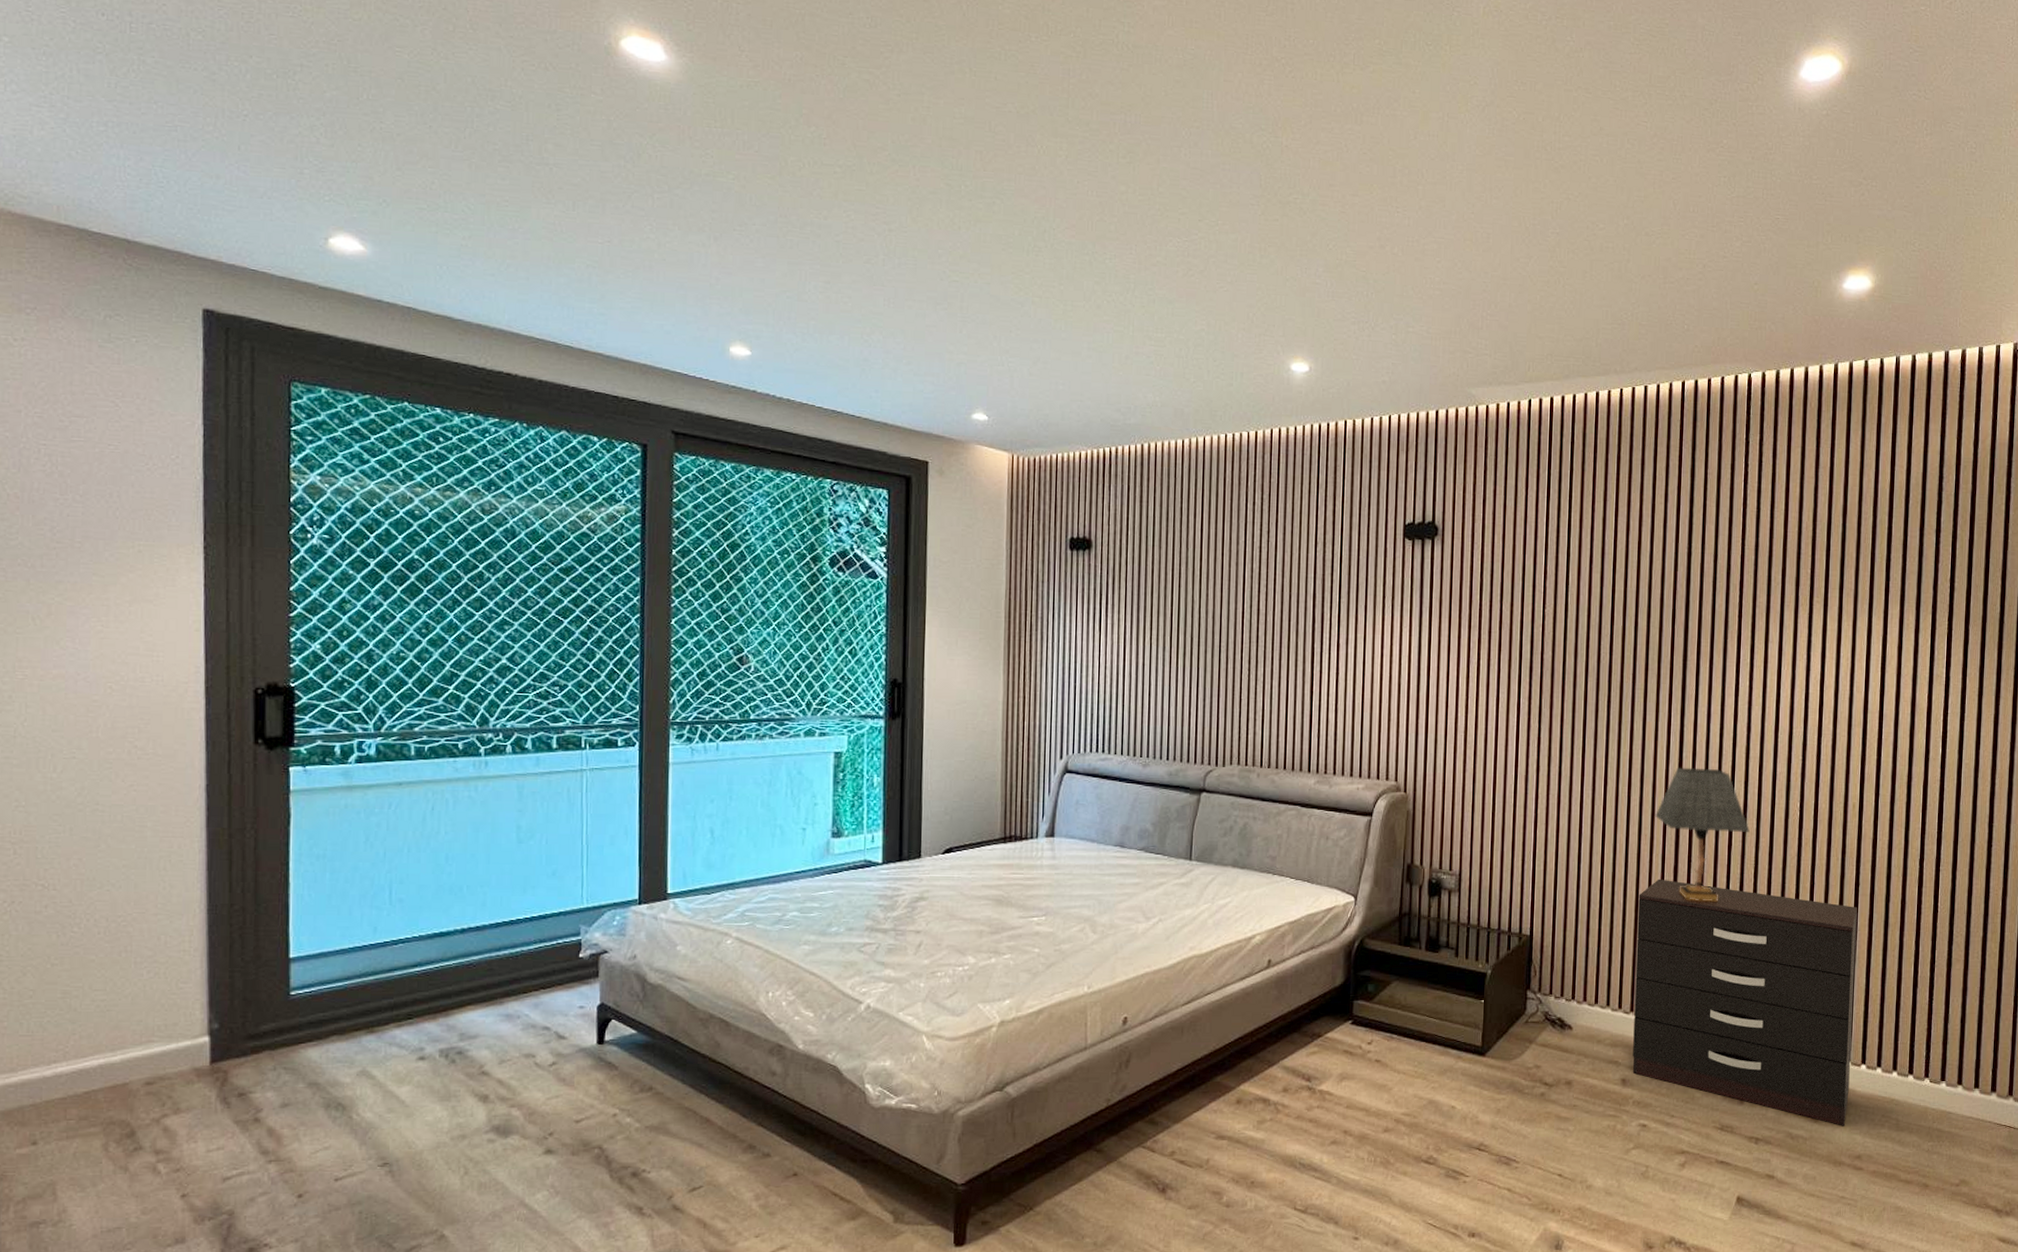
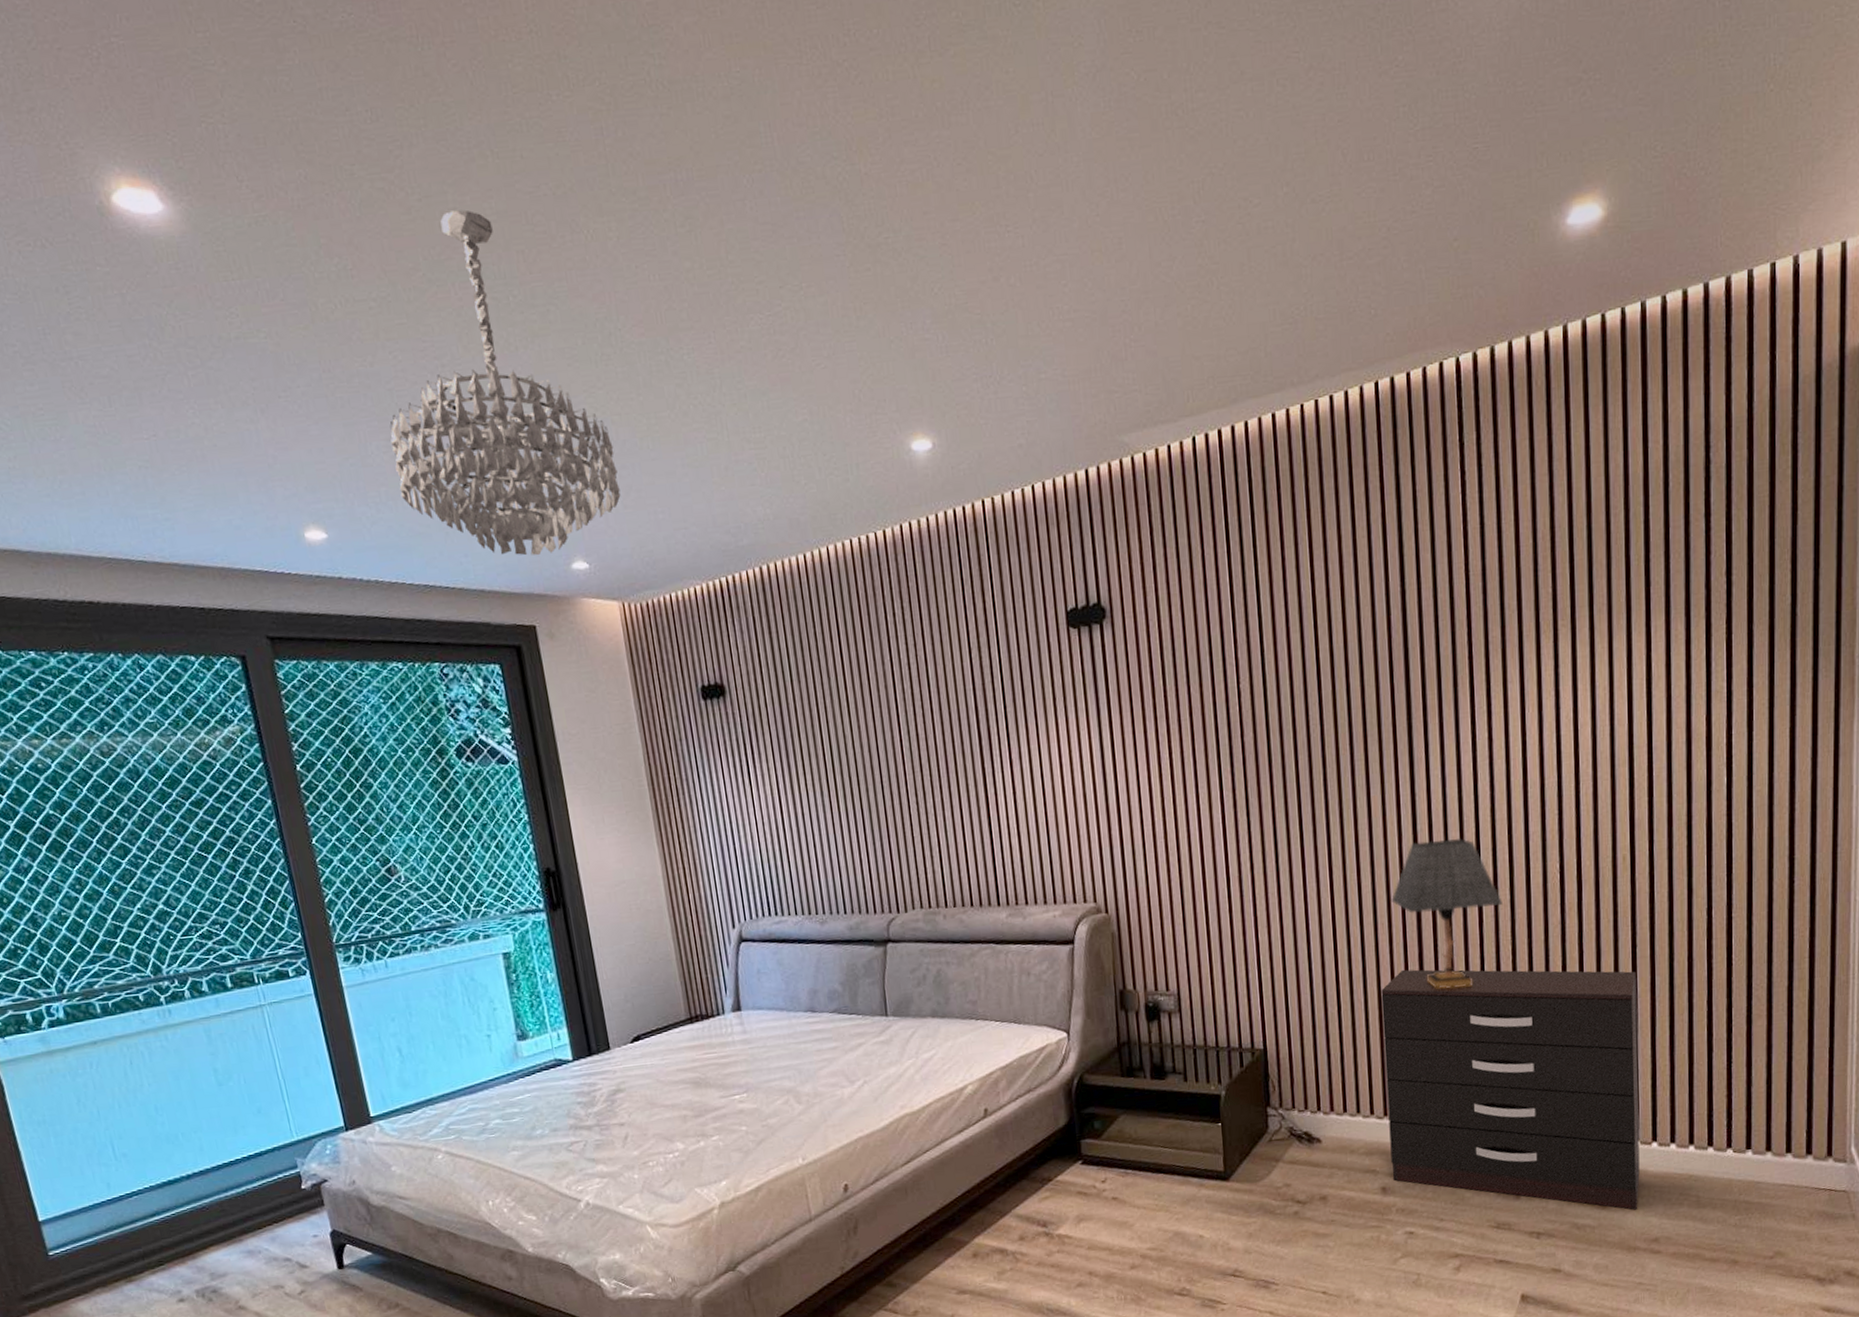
chandelier: none [827,109,1030,402] -> present [389,209,621,556]

